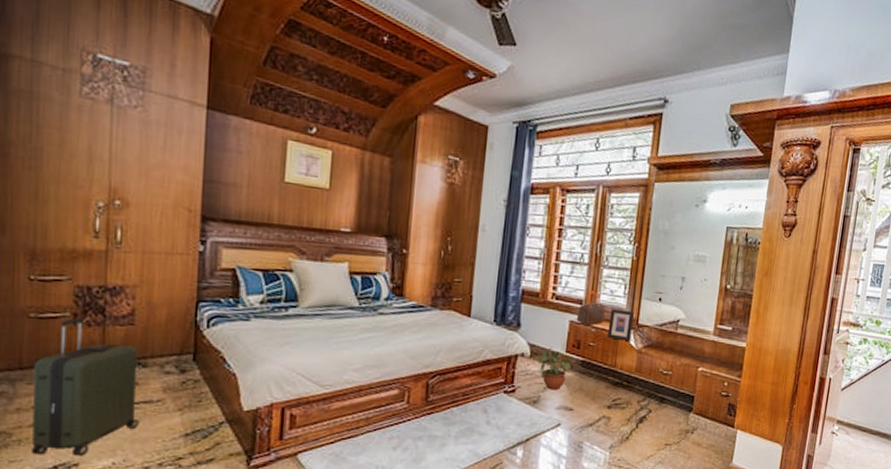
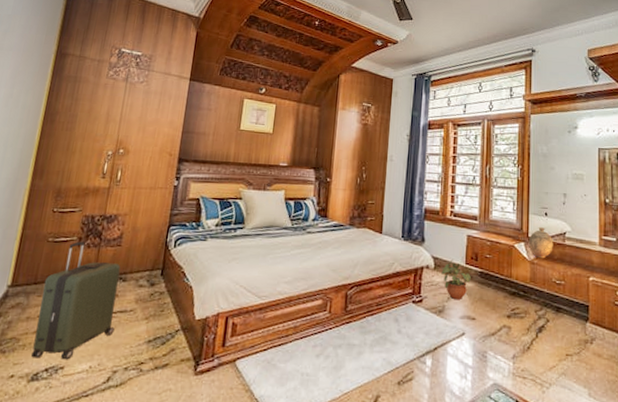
handbag: present [576,290,606,326] -> none [473,208,498,239]
picture frame: present [607,309,634,342] -> none [501,224,524,254]
decorative vase: none [637,314,665,348] -> present [528,227,553,259]

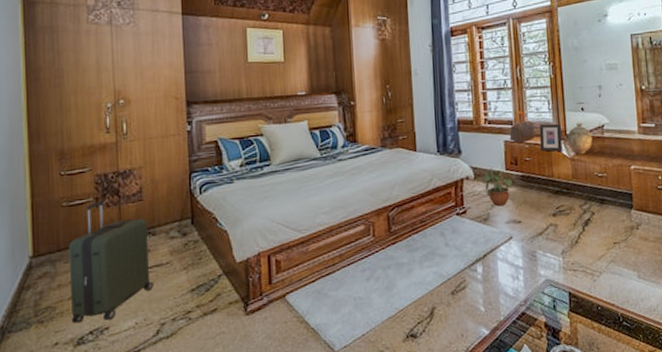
handbag: none [473,208,498,239] -> present [509,111,536,143]
picture frame: none [501,224,524,254] -> present [539,123,563,152]

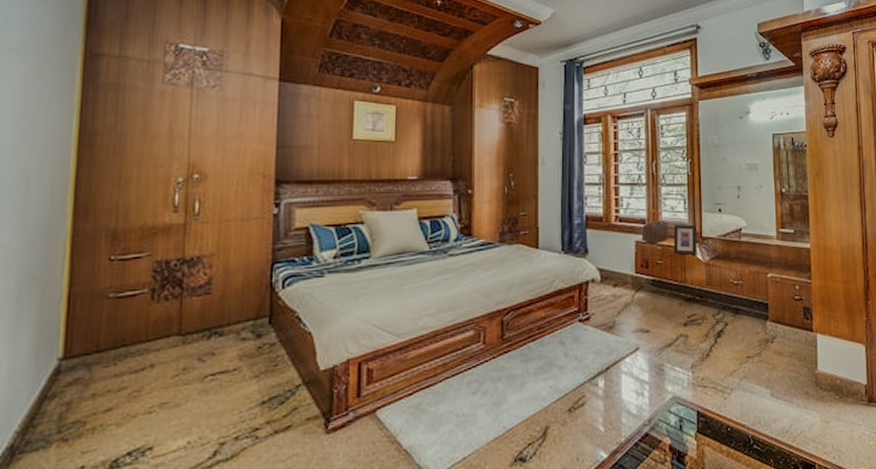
suitcase: present [68,201,154,324] -> none [106,293,215,442]
potted plant: present [481,166,513,207] -> none [608,268,642,314]
decorative vase: present [567,123,593,154] -> none [702,225,729,259]

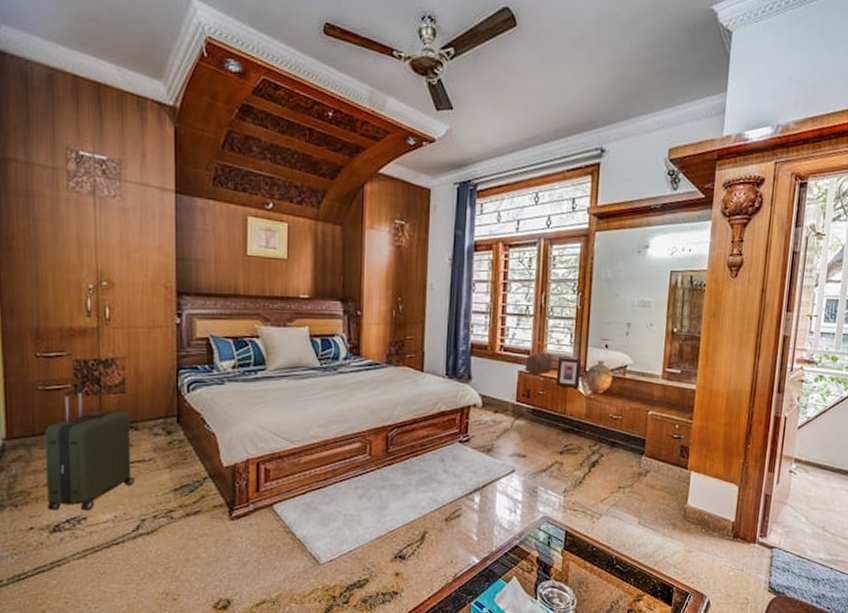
suitcase: none [106,293,215,442] -> present [44,389,135,511]
decorative vase: none [702,225,729,259] -> present [585,360,613,394]

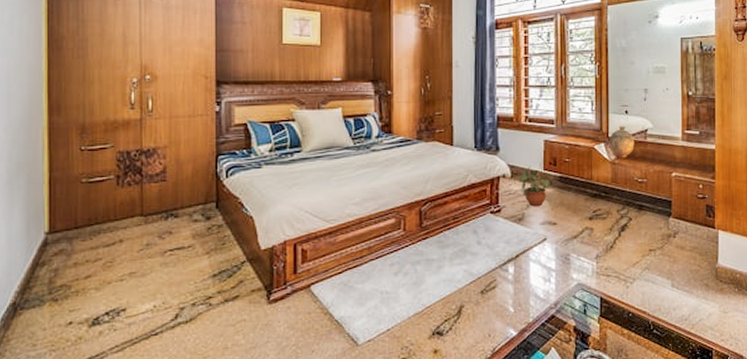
suitcase: present [44,389,135,511] -> none [86,180,174,303]
potted plant: none [489,396,522,439] -> present [518,165,550,207]
handbag: present [524,341,553,375] -> none [550,110,577,143]
picture frame: present [556,358,581,389] -> none [580,125,603,155]

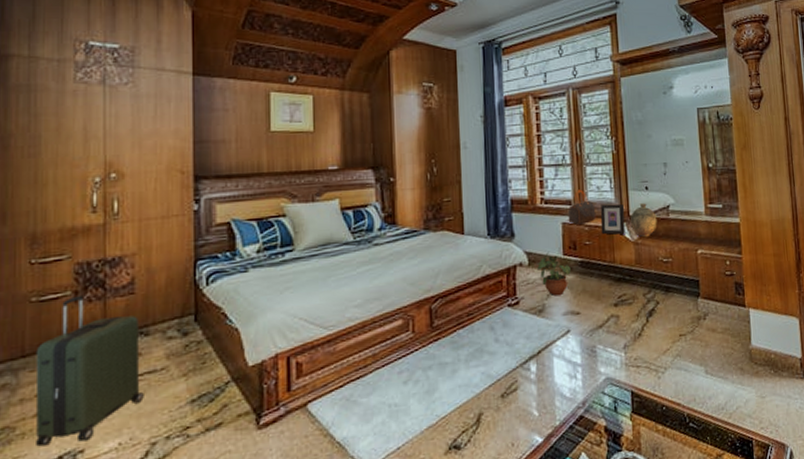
suitcase: none [86,180,174,303] -> present [35,295,144,447]
handbag: none [550,110,577,143] -> present [567,189,596,225]
picture frame: none [580,125,603,155] -> present [600,204,625,235]

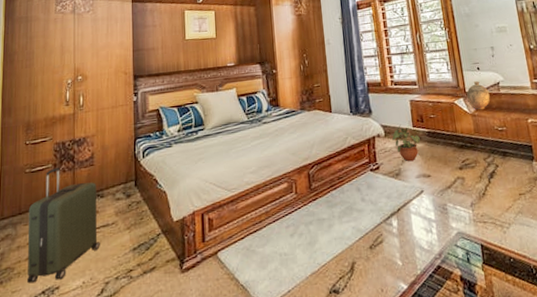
handbag: present [567,189,596,225] -> none [413,72,438,101]
picture frame: present [600,204,625,235] -> none [441,82,463,109]

